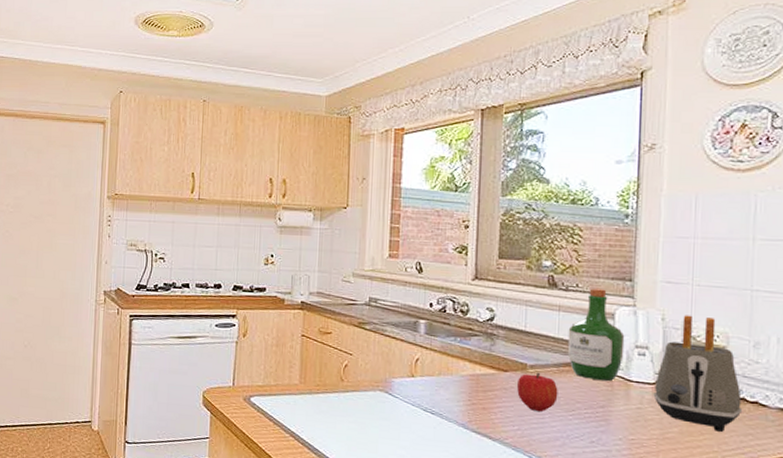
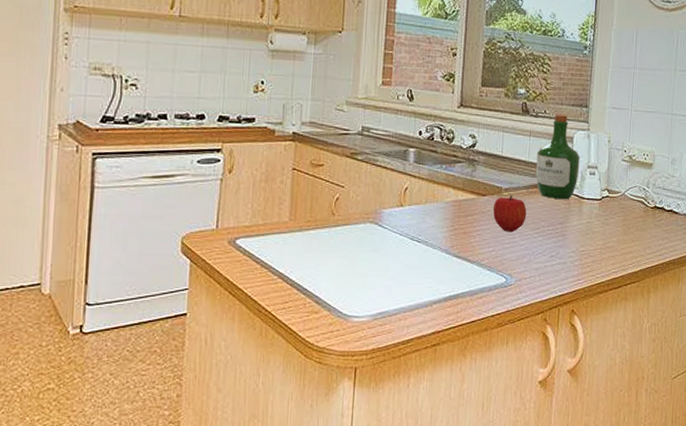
toaster: present [653,315,743,433] -> none [599,137,662,239]

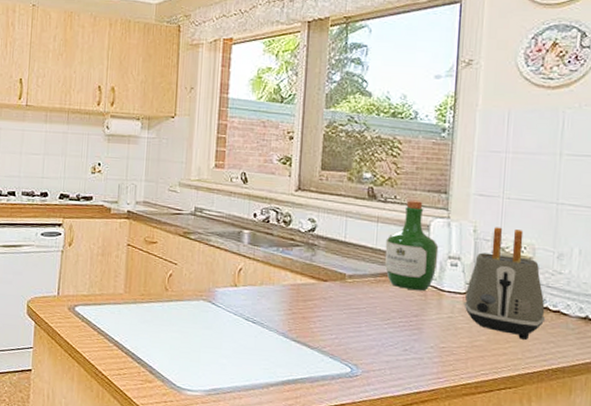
fruit: present [493,195,527,233] -> none [336,282,375,321]
toaster: none [599,137,662,239] -> present [464,227,546,341]

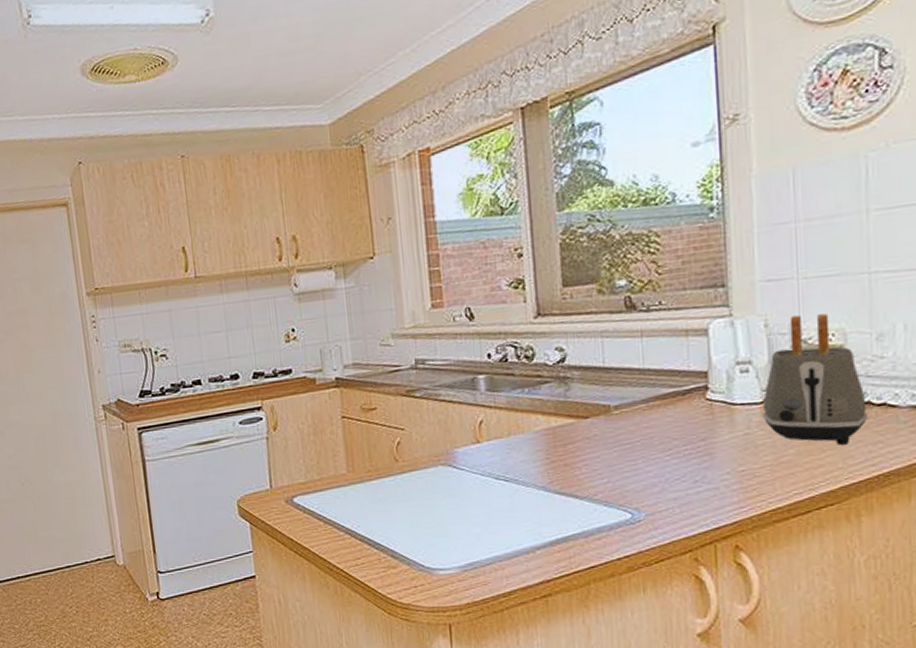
wine bottle: present [384,199,439,291] -> none [654,301,724,410]

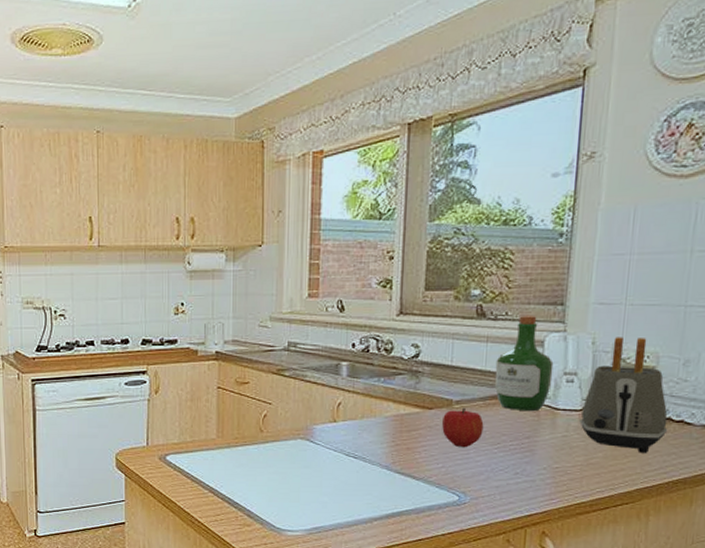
fruit: none [601,412,651,459] -> present [442,407,484,448]
wine bottle: none [654,301,724,410] -> present [494,314,554,410]

